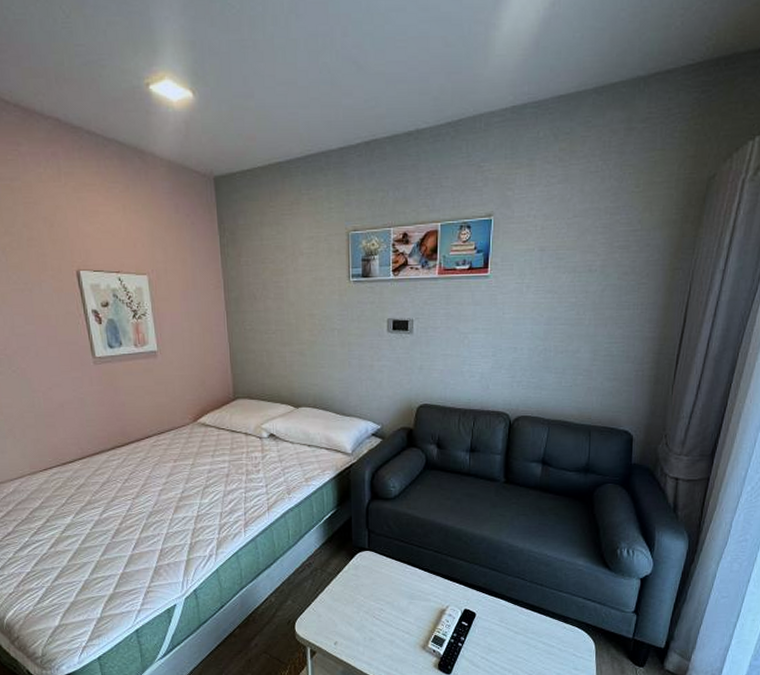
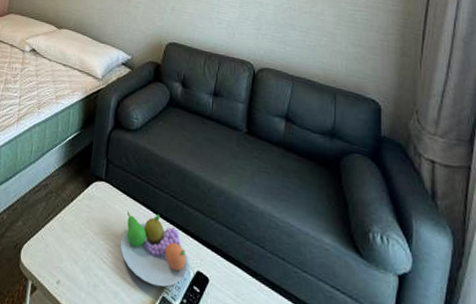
fruit bowl: none [391,569,455,629] -> present [120,211,187,287]

